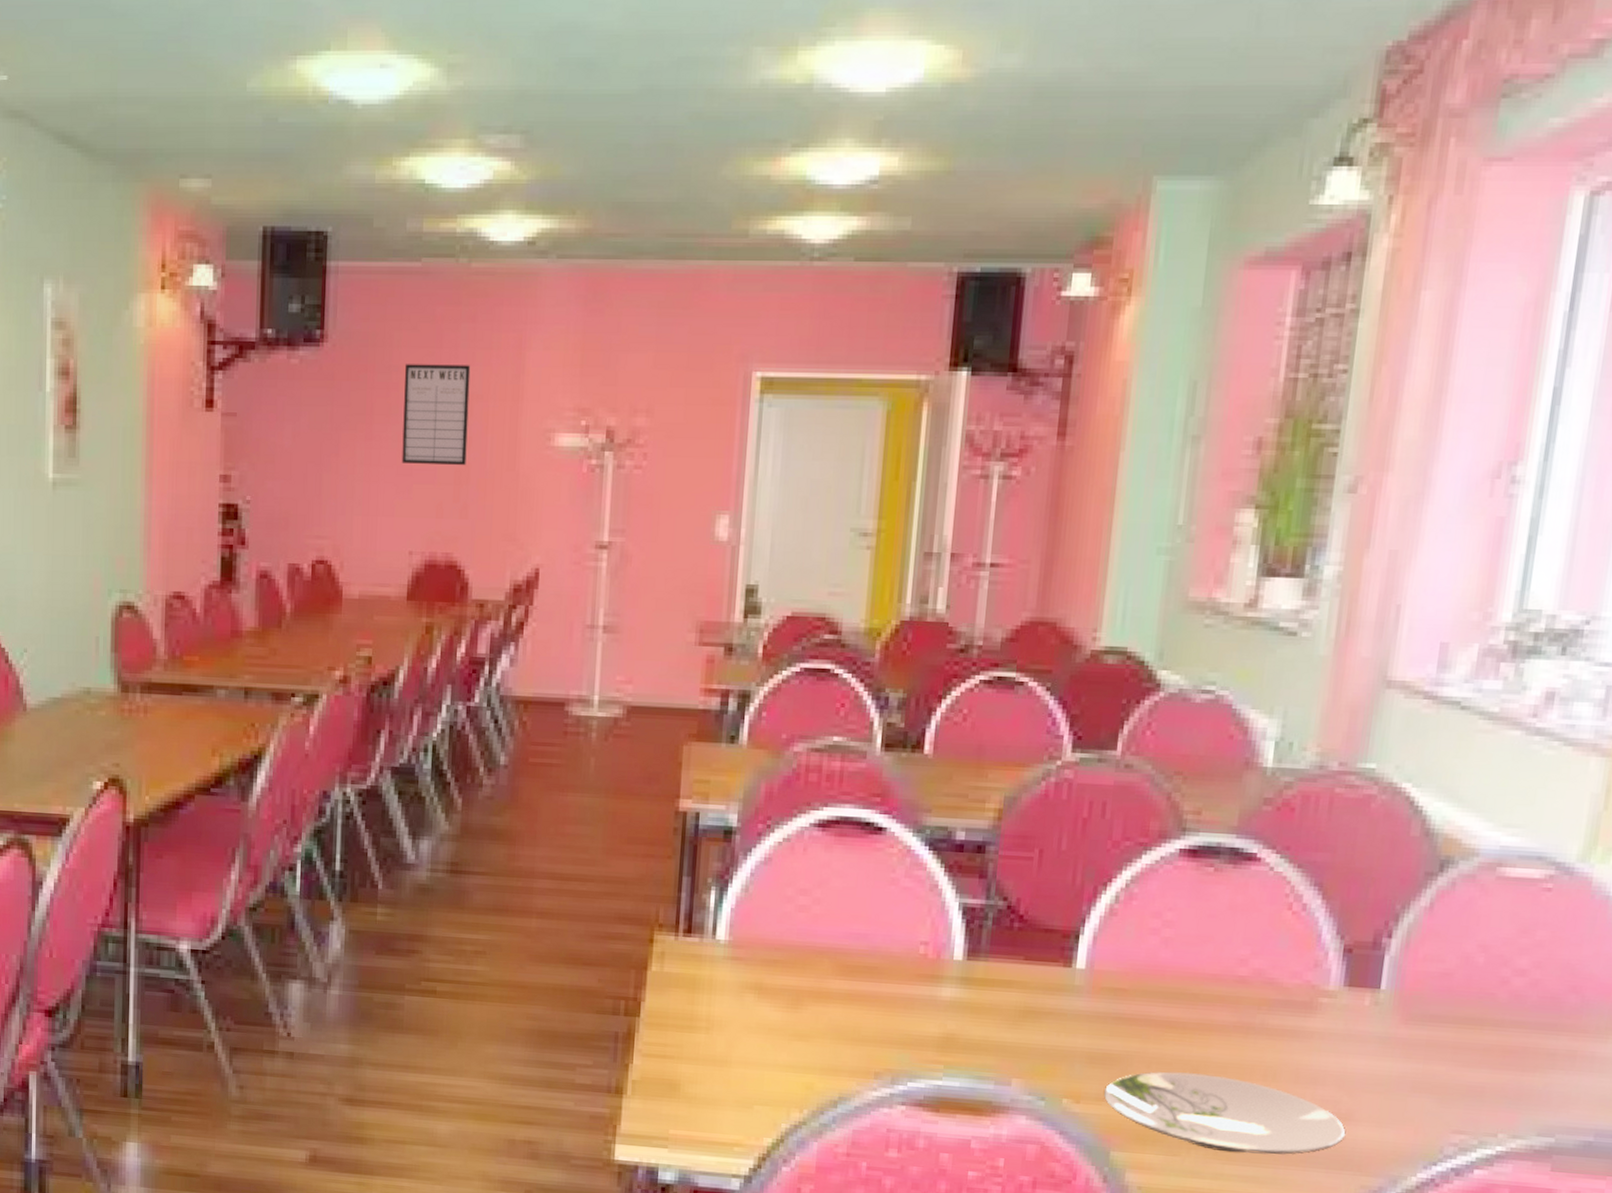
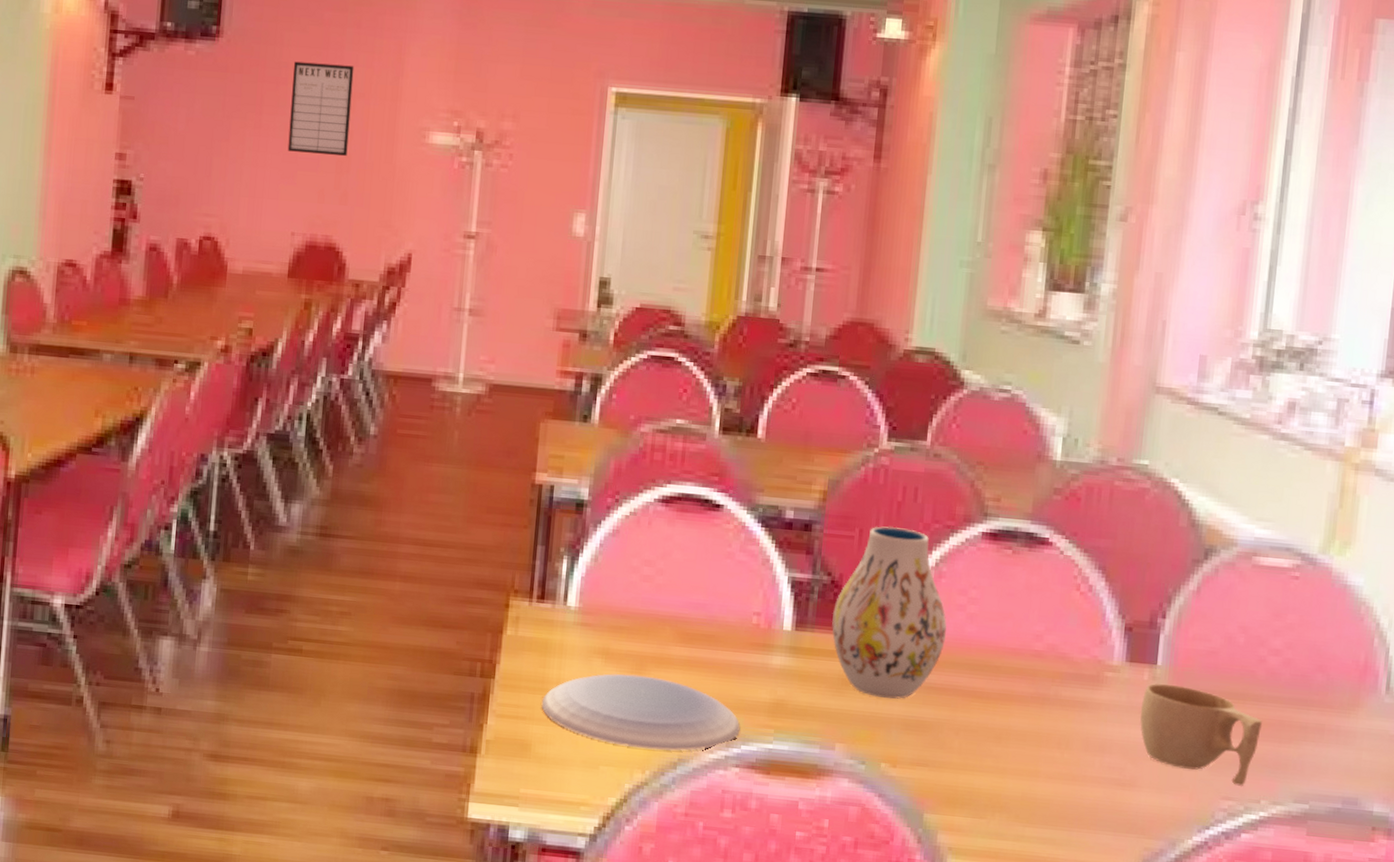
plate: none [690,1009,907,1089] -> present [541,673,741,751]
vase: none [1007,845,1138,1031] -> present [831,526,947,699]
plate: present [1103,1071,1346,1155] -> none [917,738,1131,818]
cup: none [1359,1009,1503,1120] -> present [1140,683,1262,787]

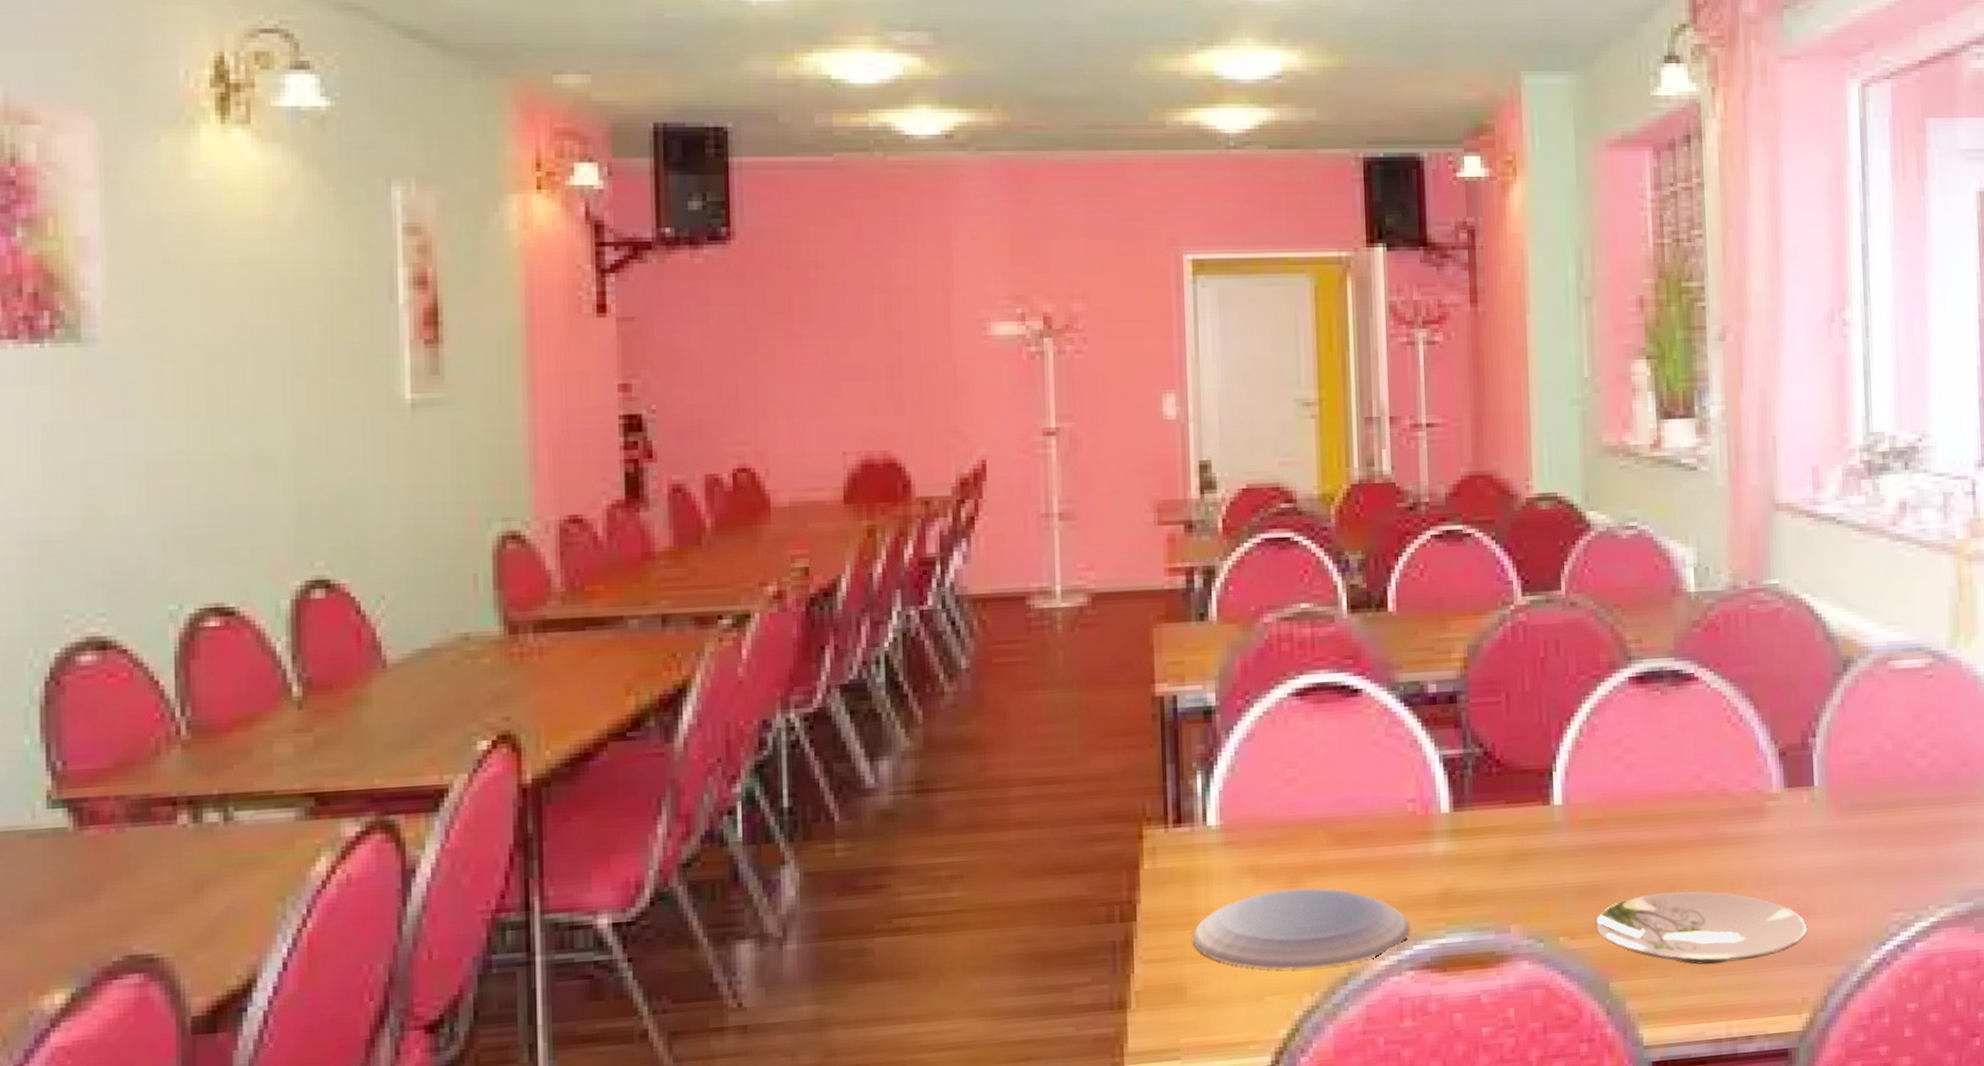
writing board: present [287,61,355,157] -> none [823,258,898,361]
vase: present [831,526,947,699] -> none [1489,684,1608,868]
plate: none [917,738,1131,818] -> present [1595,890,1808,965]
cup: present [1140,683,1262,787] -> none [1804,802,1920,896]

